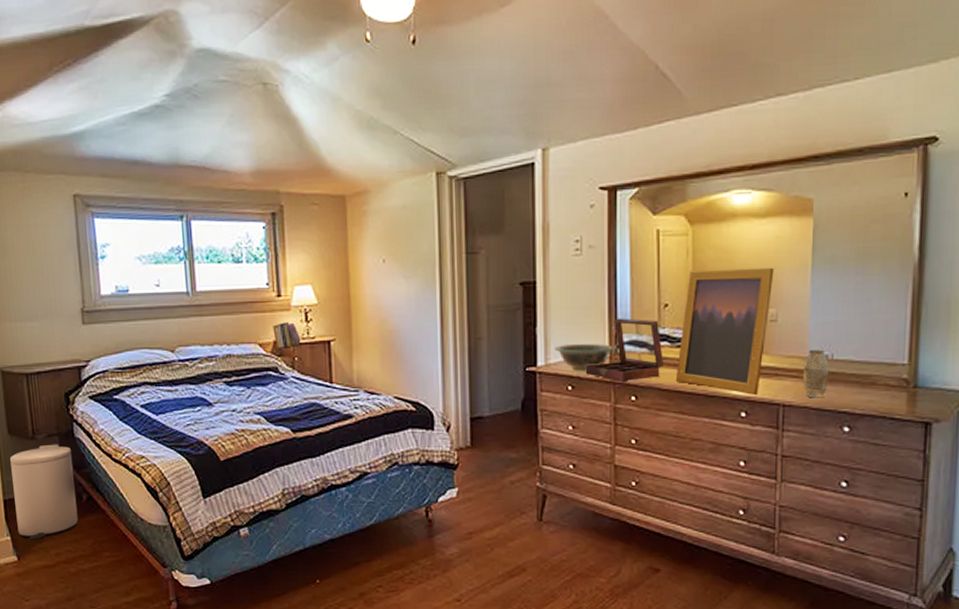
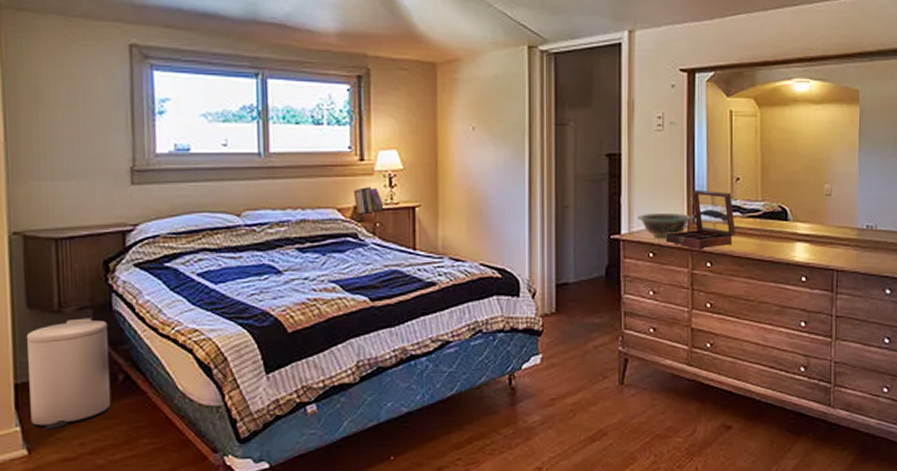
picture frame: present [676,267,774,395] -> none [747,147,829,261]
vase: present [803,349,830,398] -> none [853,221,874,264]

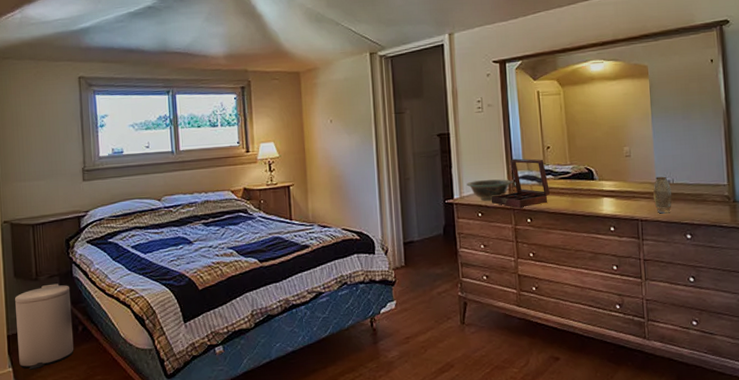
books: present [353,187,385,214] -> none [242,172,267,194]
vase: none [853,221,874,264] -> present [653,176,672,214]

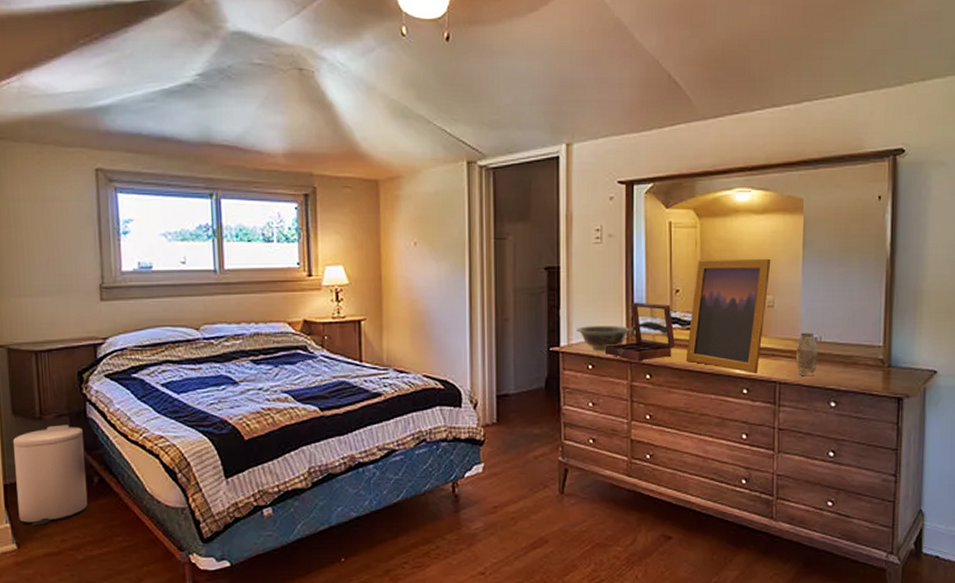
picture frame: none [560,116,625,213] -> present [686,258,771,373]

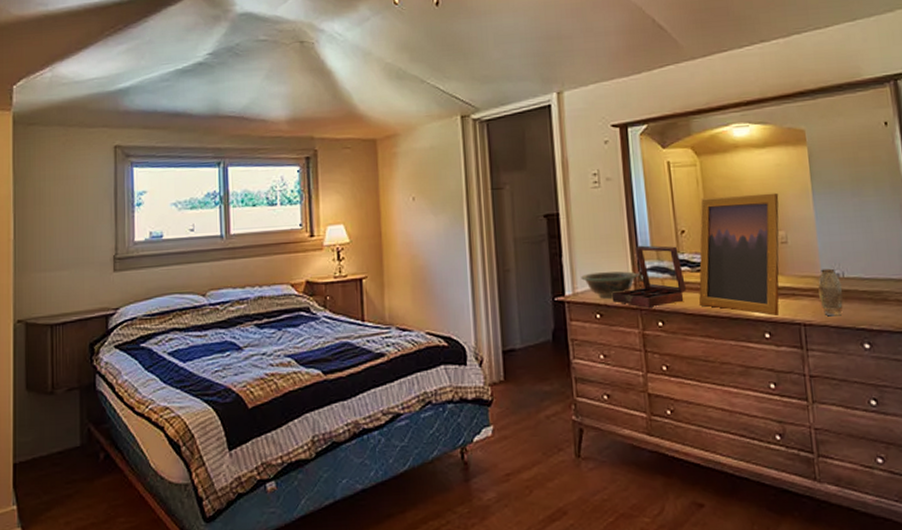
pedal bin: present [13,424,88,527] -> none [25,398,93,508]

